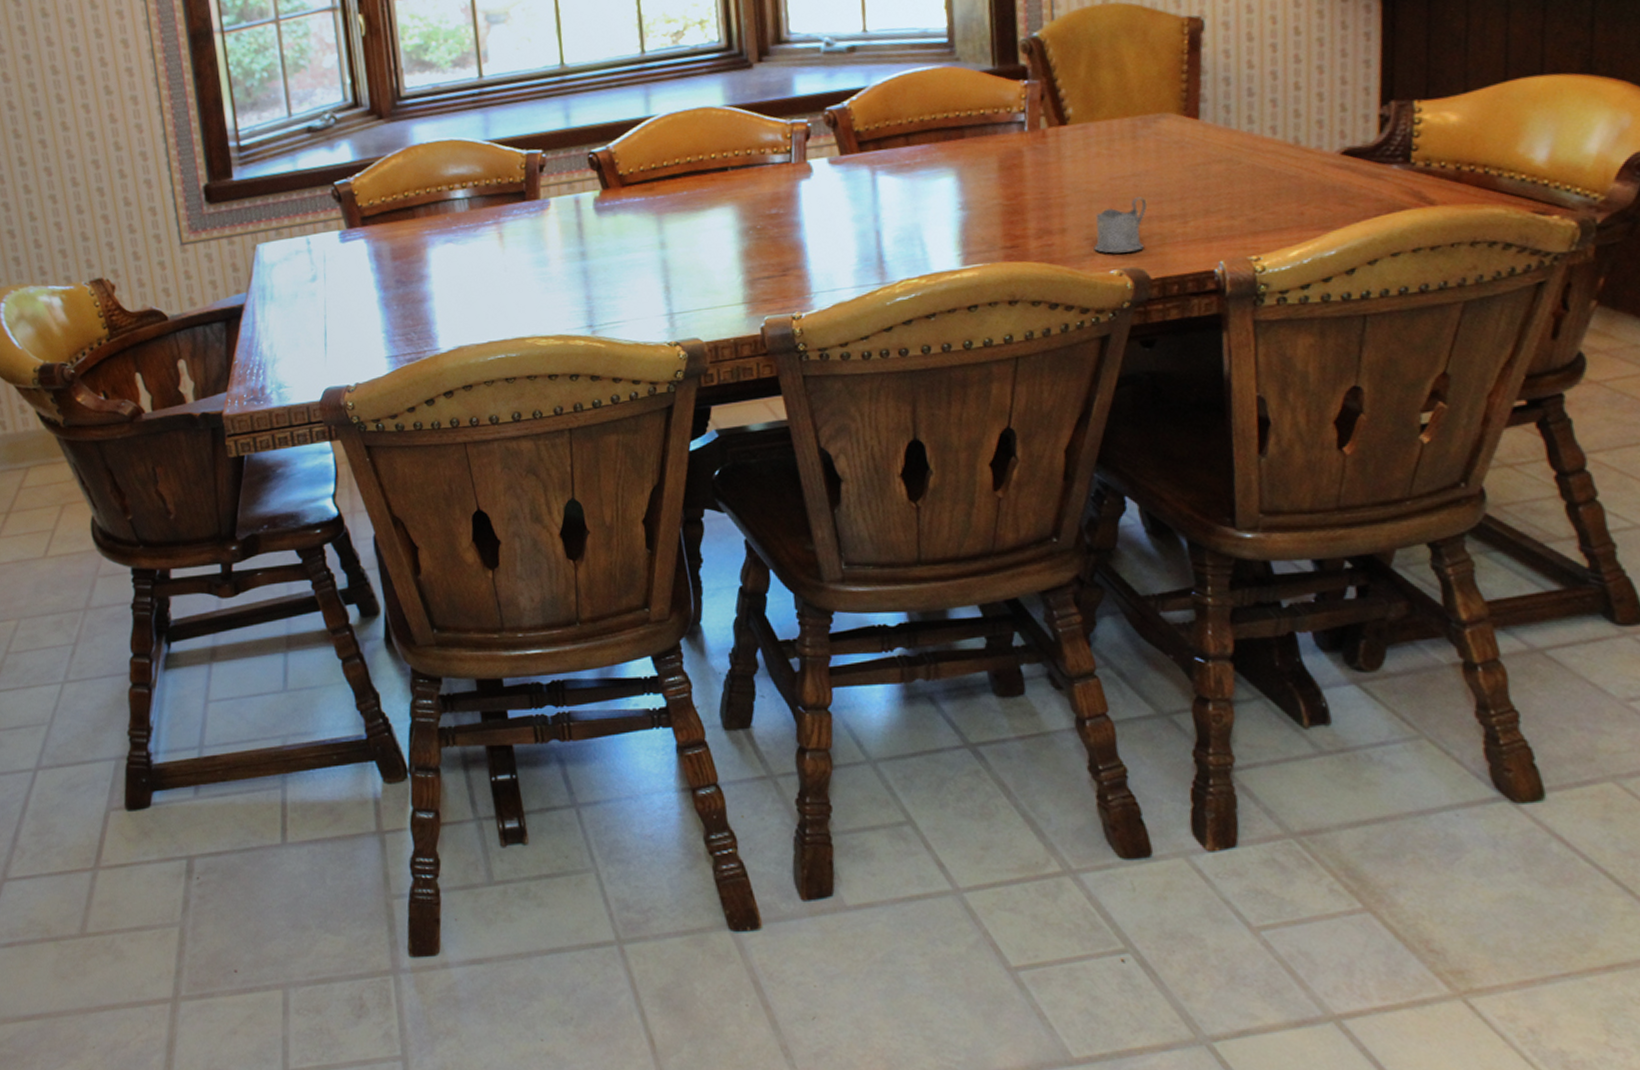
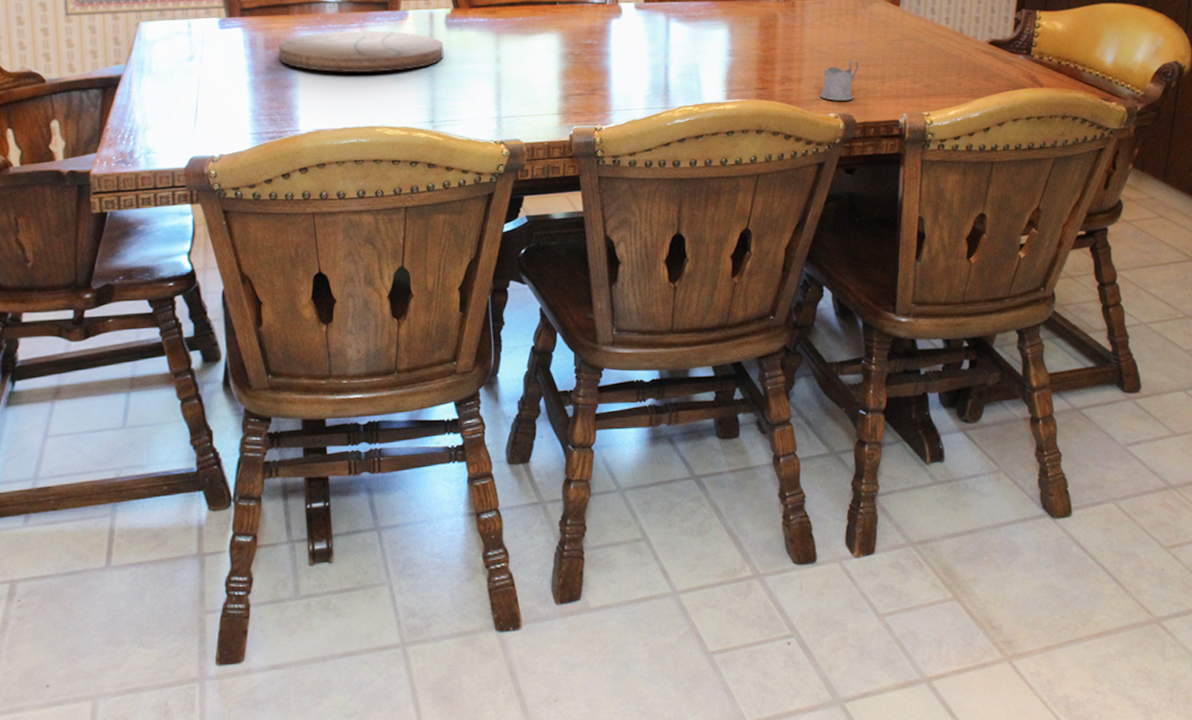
cutting board: none [407,224,597,279] -> present [278,31,444,72]

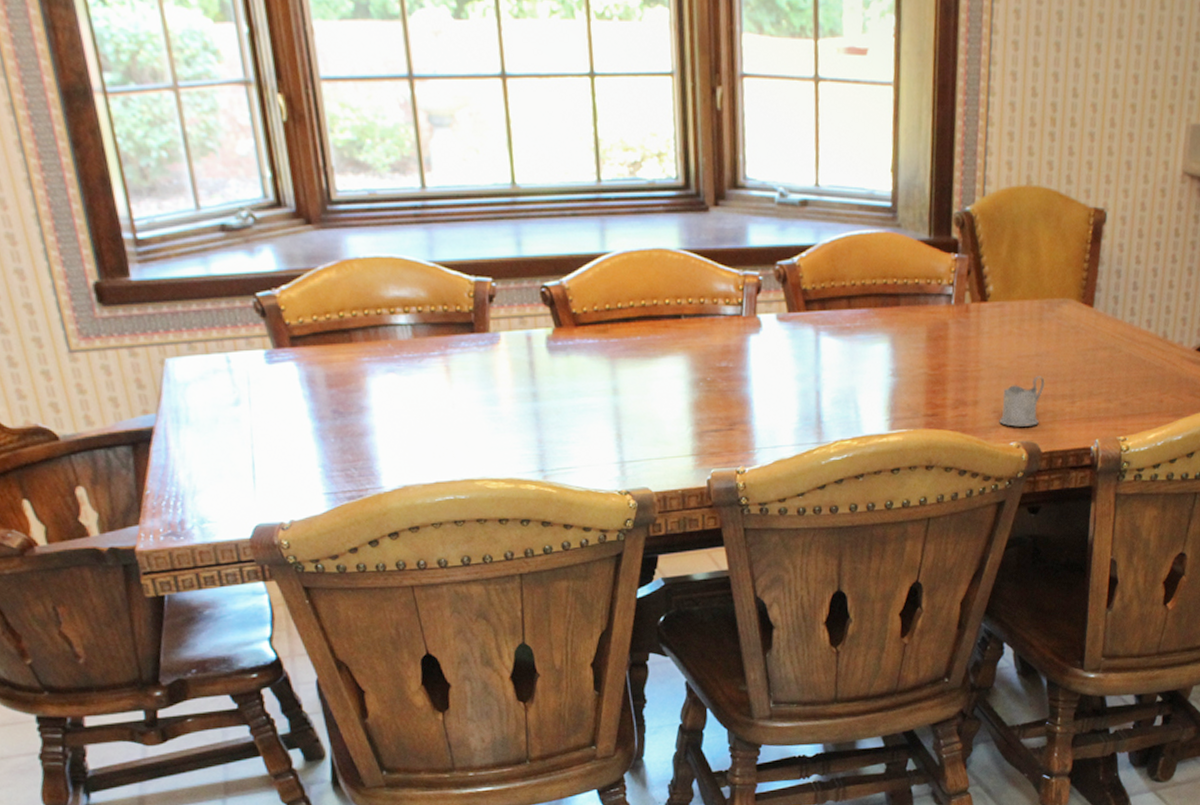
cutting board: present [278,31,444,72] -> none [344,360,549,414]

